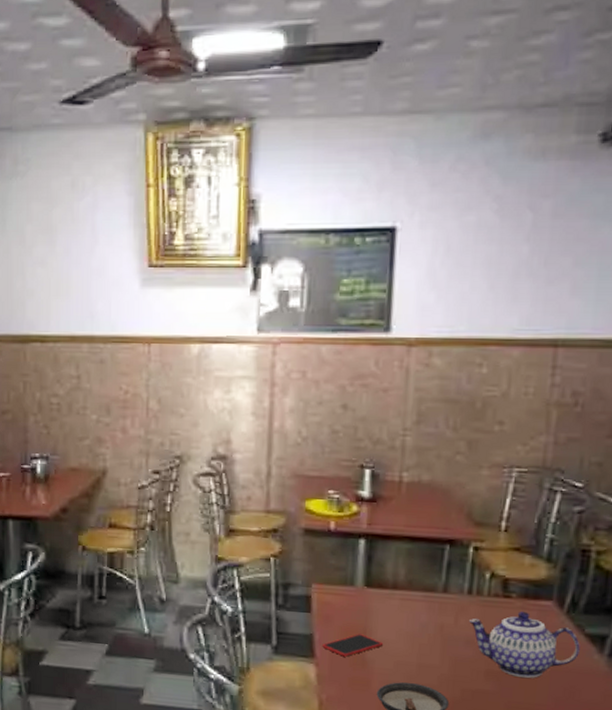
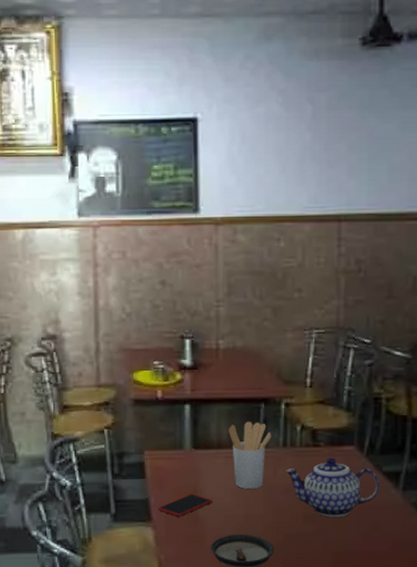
utensil holder: none [406,563,456,637] -> present [228,422,271,489]

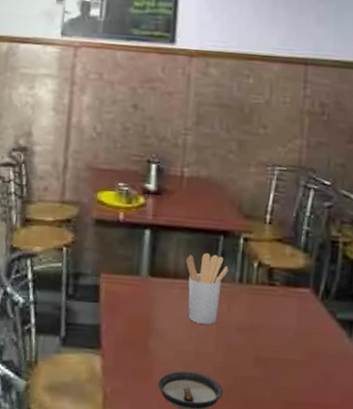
smartphone: present [158,494,212,517] -> none [108,323,164,347]
teapot: present [286,457,380,518] -> none [240,298,333,364]

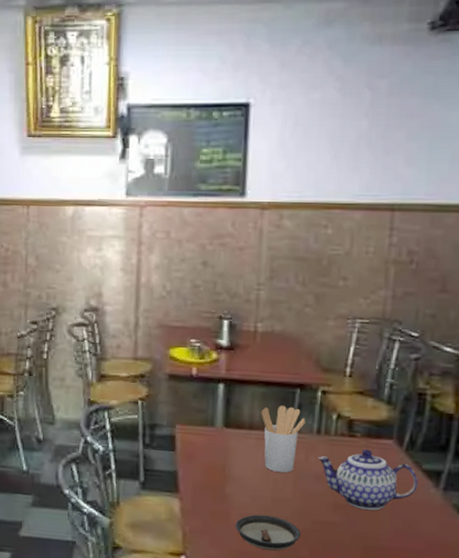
teapot: none [240,298,333,364] -> present [318,449,418,511]

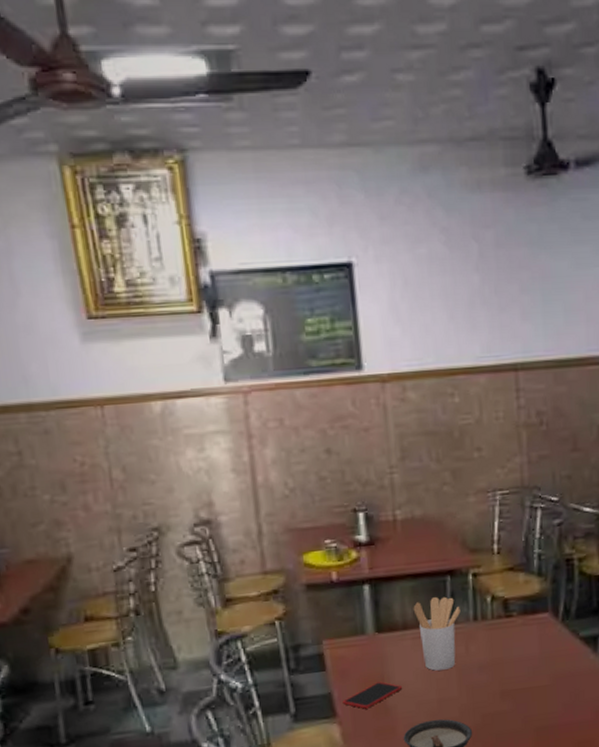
smartphone: none [185,470,240,492] -> present [342,682,402,709]
teapot: present [318,449,418,511] -> none [479,627,578,692]

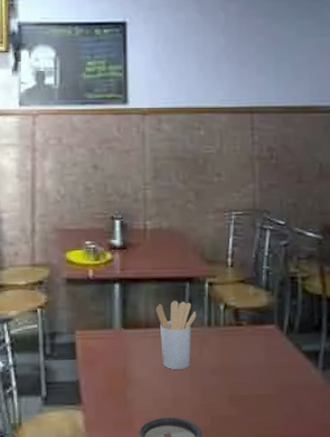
smartphone: present [342,682,402,709] -> none [88,375,141,399]

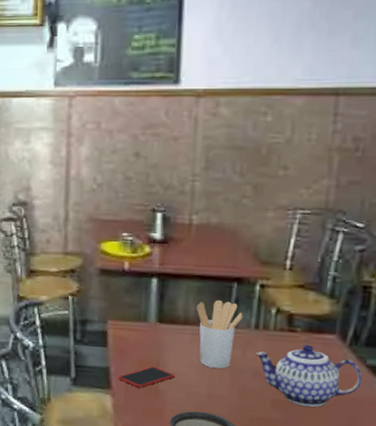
smartphone: none [88,375,141,399] -> present [118,366,175,388]
teapot: none [211,336,300,400] -> present [256,344,362,408]

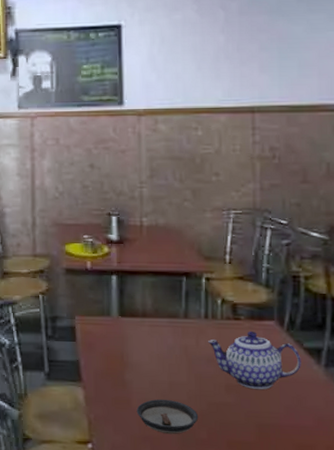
smartphone: present [118,366,175,388] -> none [87,358,138,379]
utensil holder: present [196,300,243,369] -> none [152,294,193,357]

